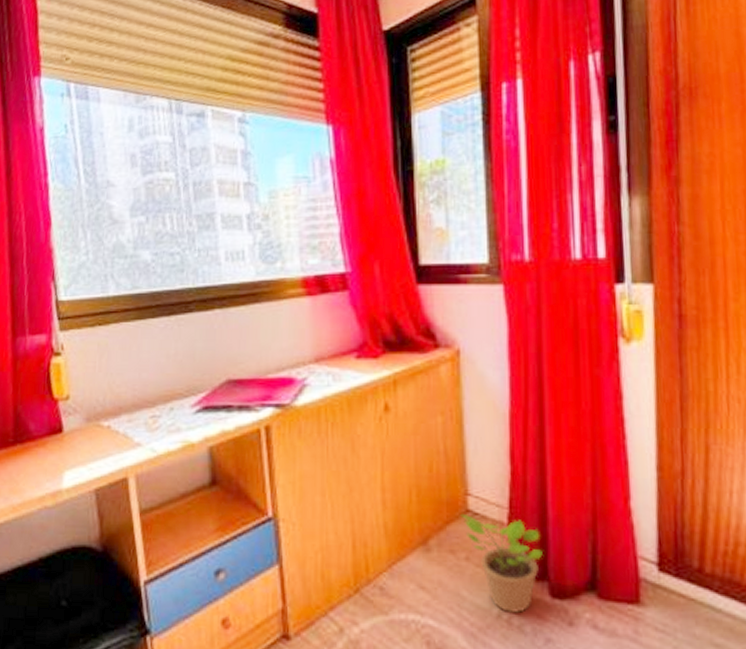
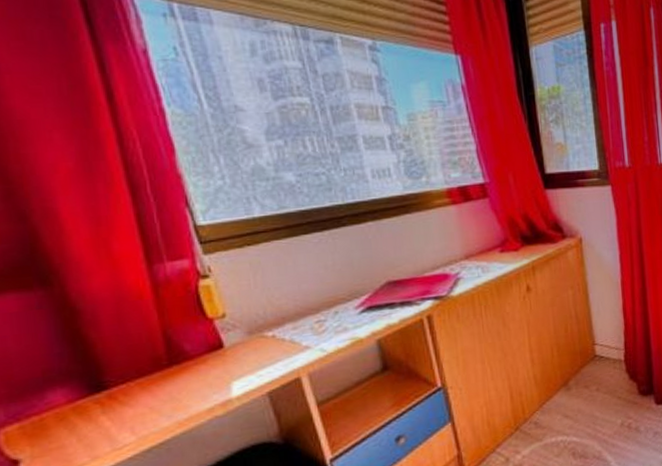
potted plant: present [460,513,543,614] -> none [590,356,649,421]

